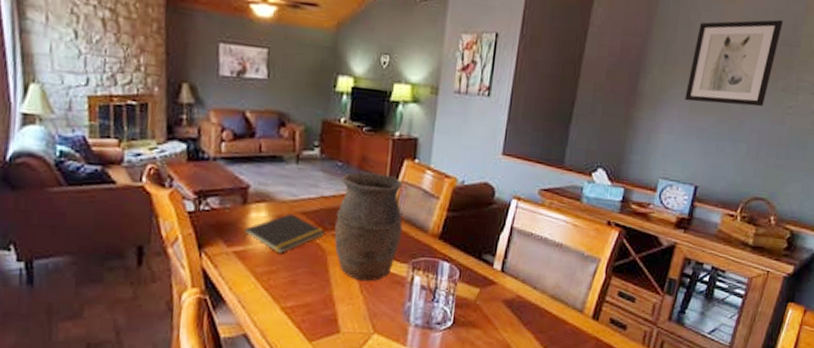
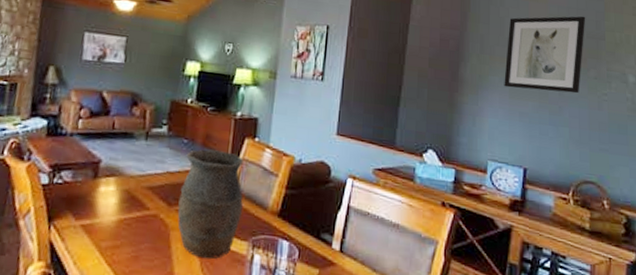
notepad: present [243,213,325,254] -> none [91,188,169,229]

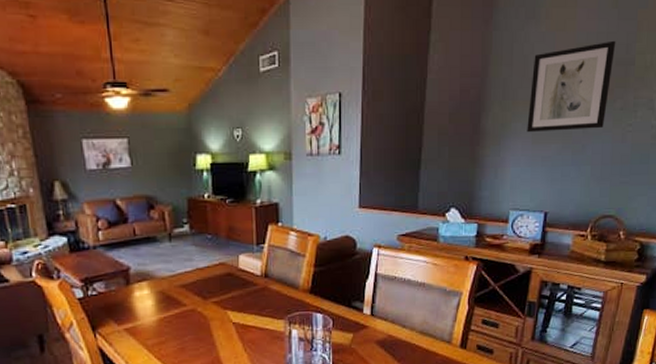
vase: present [177,149,244,260] -> none [212,240,275,341]

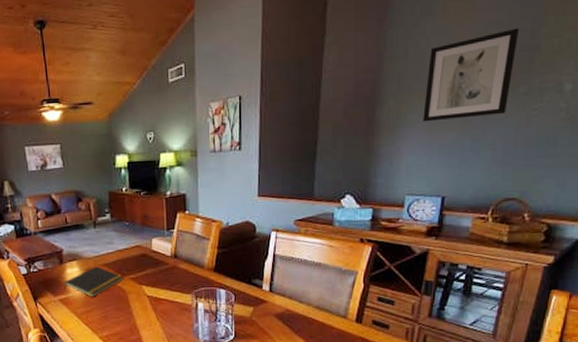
notepad: none [131,288,205,326] -> present [64,266,124,298]

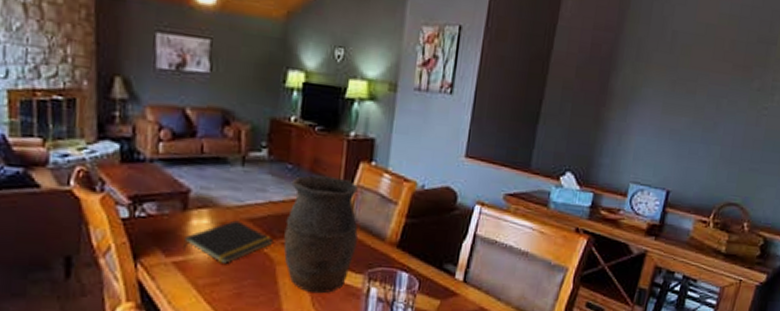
vase: none [130,226,183,311] -> present [283,175,358,294]
wall art: present [423,28,520,122] -> none [657,15,760,108]

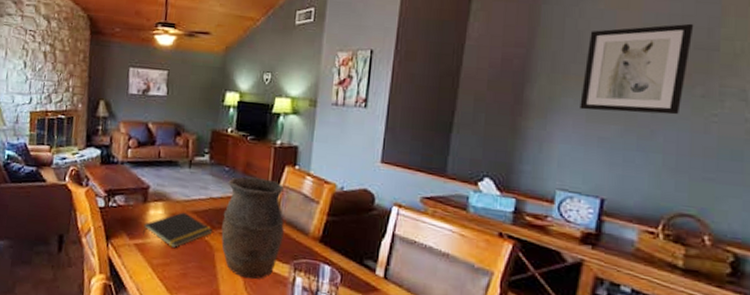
wall art: none [657,15,760,108] -> present [579,23,694,115]

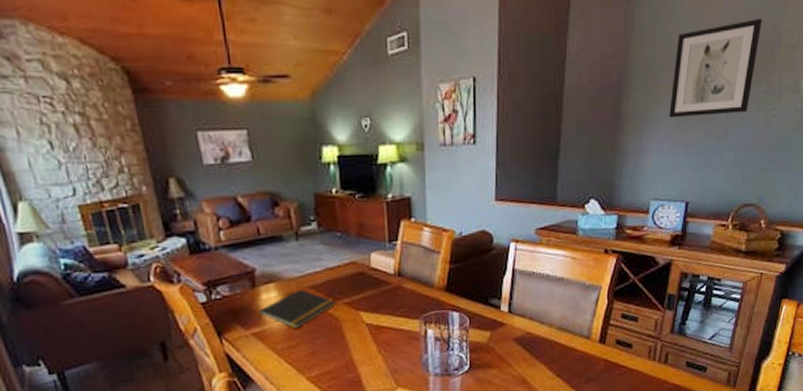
vase: present [221,176,285,280] -> none [342,237,409,342]

